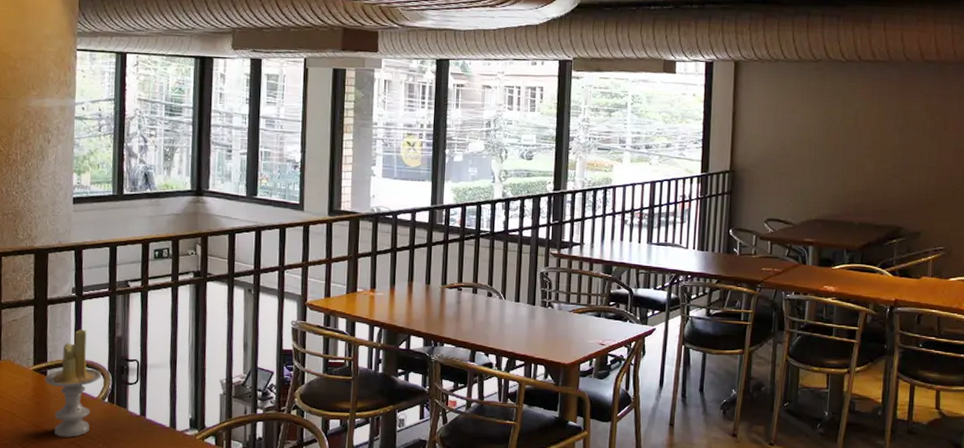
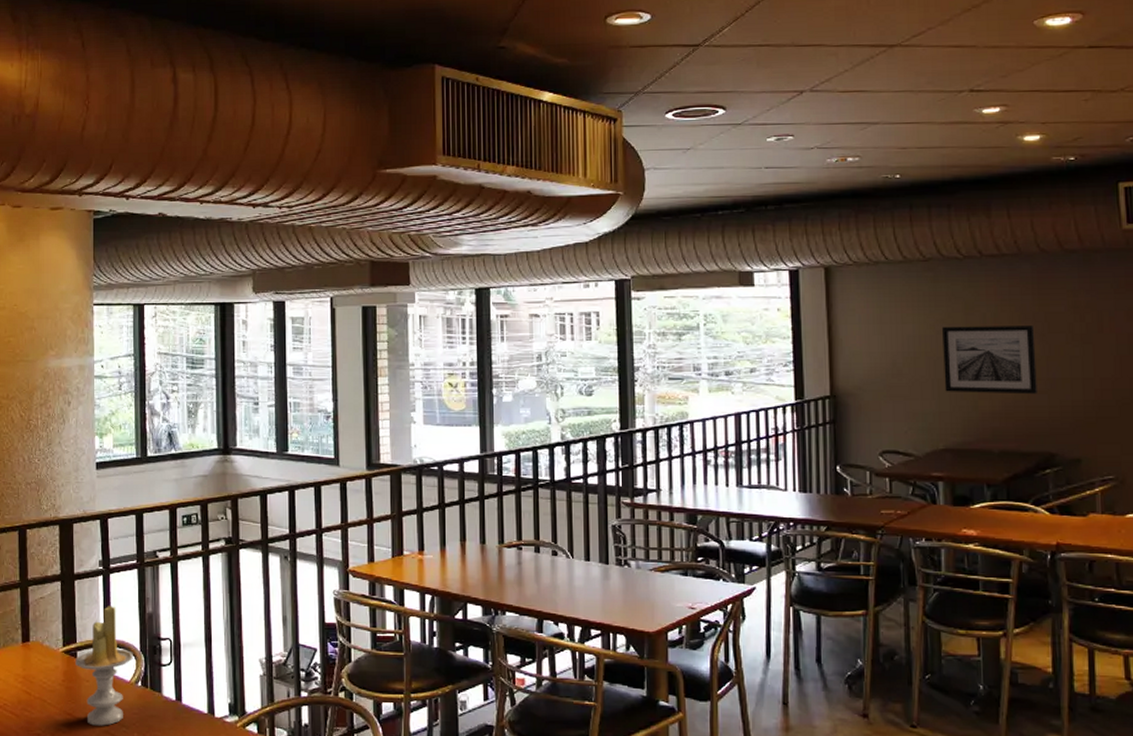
wall art: none [821,118,896,178] -> present [942,326,1037,395]

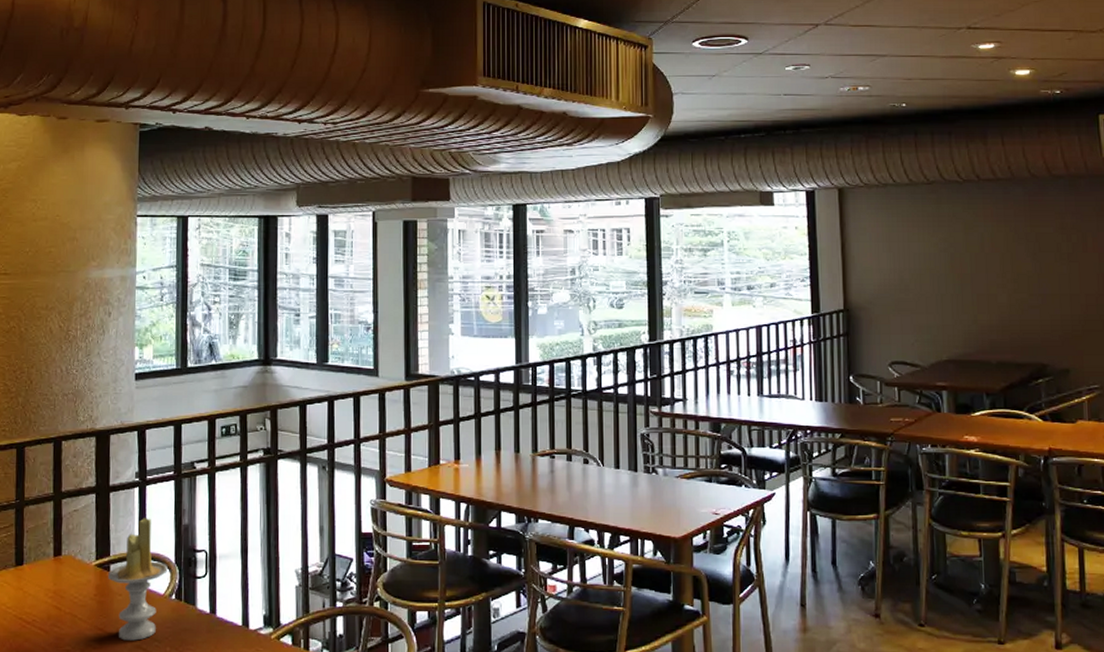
wall art: present [942,326,1037,395] -> none [945,245,1030,309]

